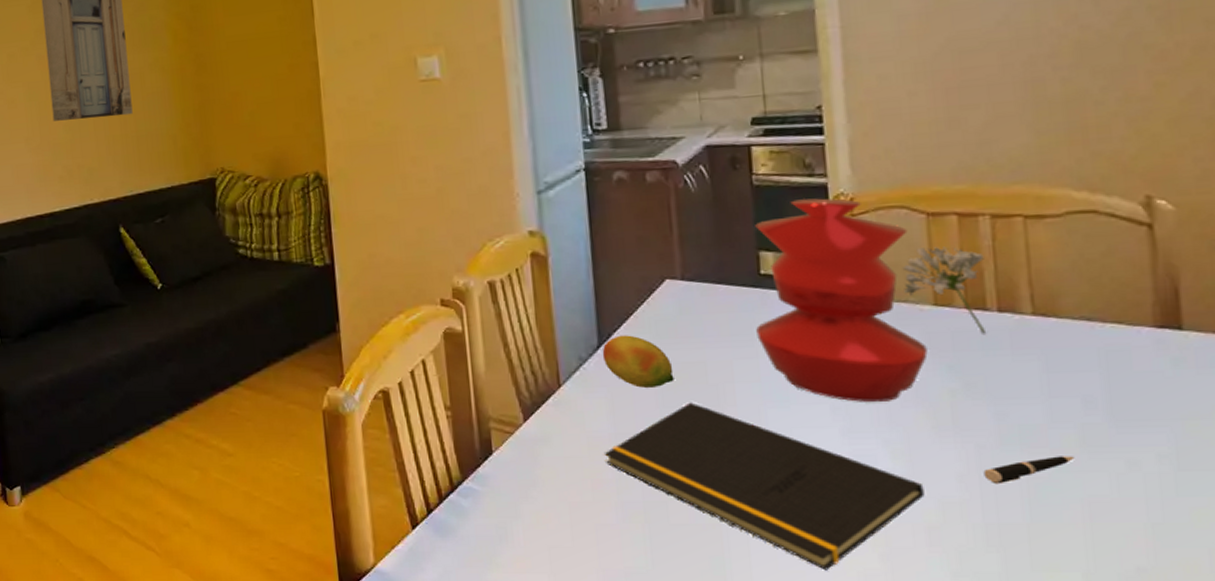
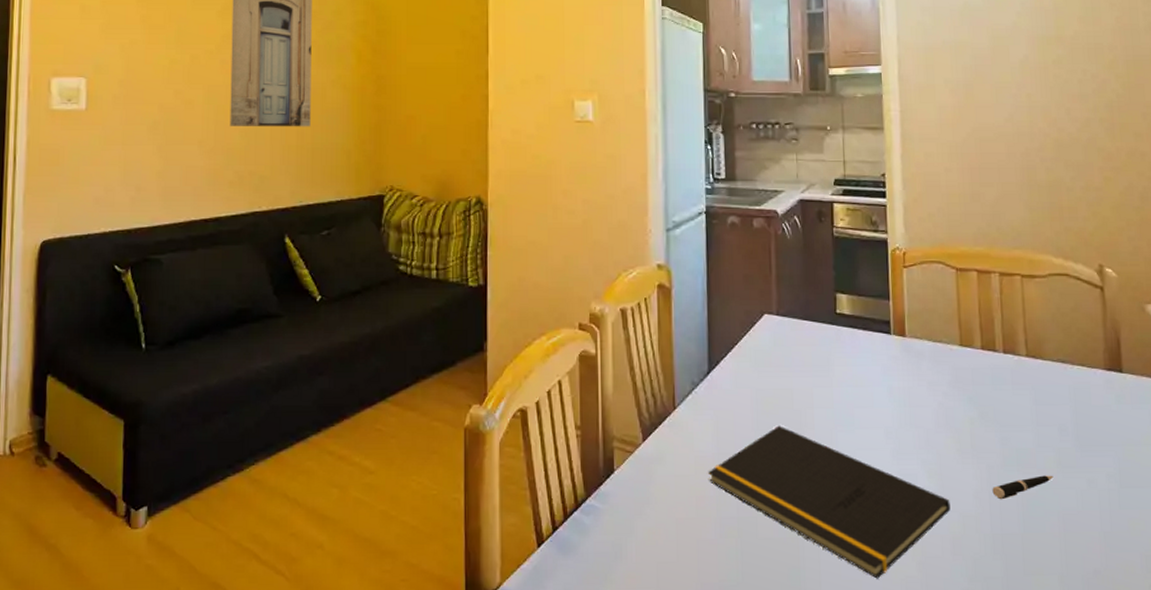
fruit: present [602,335,674,388] -> none [711,363,767,411]
vase: present [755,198,928,403] -> none [832,251,955,428]
flower: present [902,246,986,336] -> none [938,297,995,373]

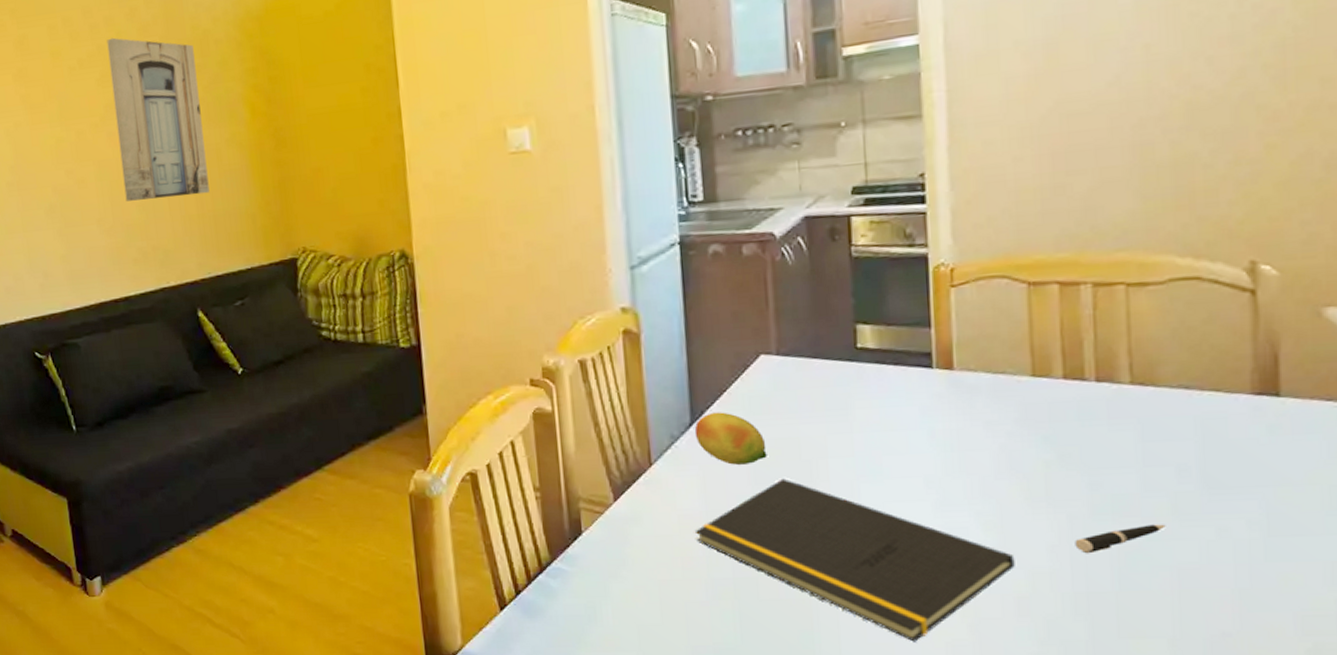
fruit: none [711,363,767,411] -> present [694,412,767,465]

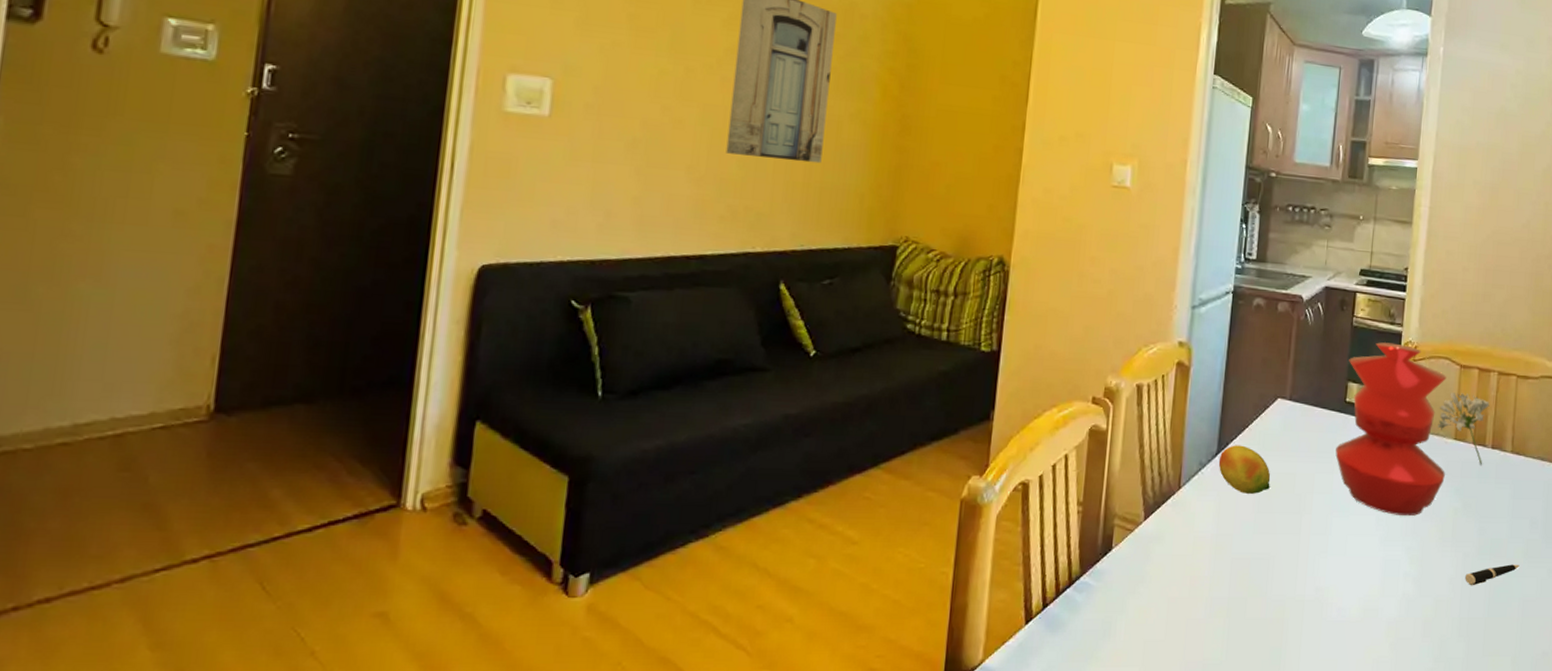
notepad: present [694,478,1015,642] -> none [1204,509,1427,659]
vase: none [851,269,1024,476] -> present [1335,342,1447,517]
flower: none [1001,316,1084,406] -> present [1438,392,1490,466]

